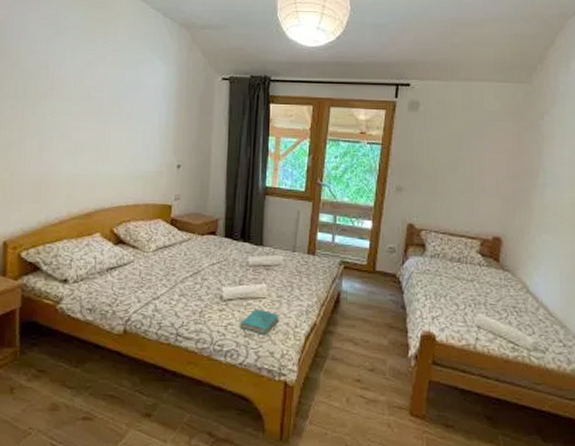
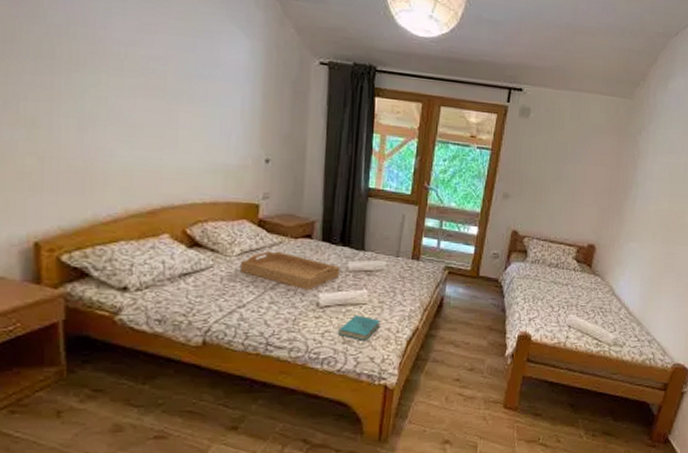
serving tray: none [155,247,241,284] -> present [239,251,340,291]

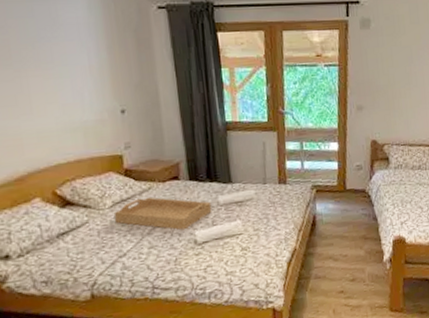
book: present [338,315,380,342] -> none [219,245,259,270]

